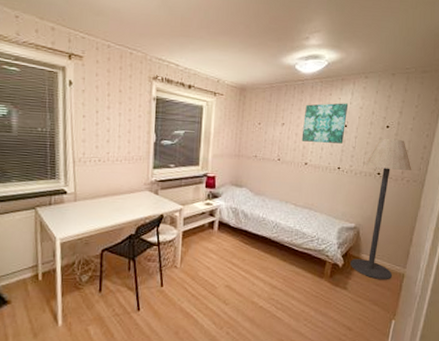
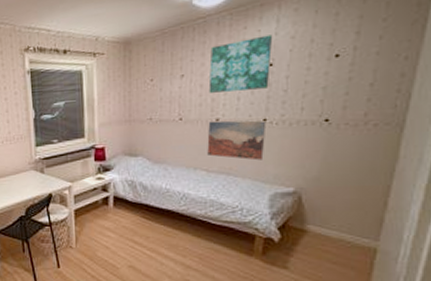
wall art: none [297,164,340,200] -> present [207,120,267,161]
floor lamp: present [350,139,412,280] -> none [290,70,381,257]

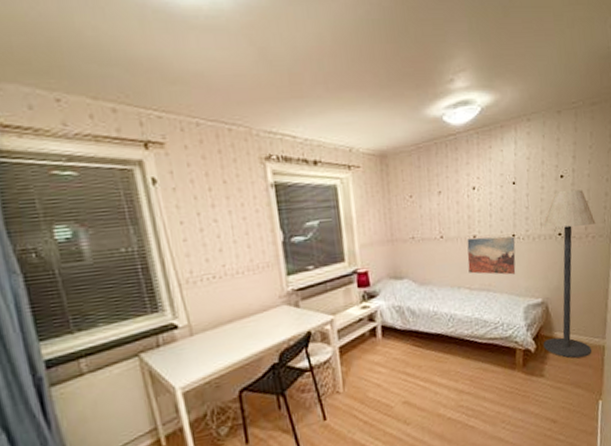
wall art: present [208,34,273,93] -> none [462,155,514,210]
floor lamp: none [290,70,381,257] -> present [542,190,596,358]

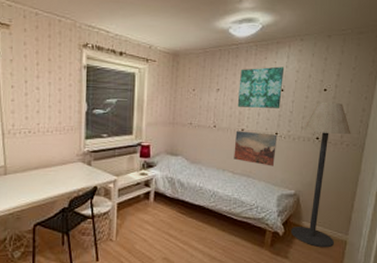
wall art: none [462,155,514,210] -> present [237,66,285,108]

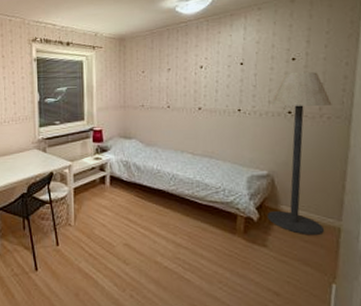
wall art: present [234,131,278,167] -> none [191,109,241,146]
wall art: present [237,66,285,108] -> none [191,39,242,85]

